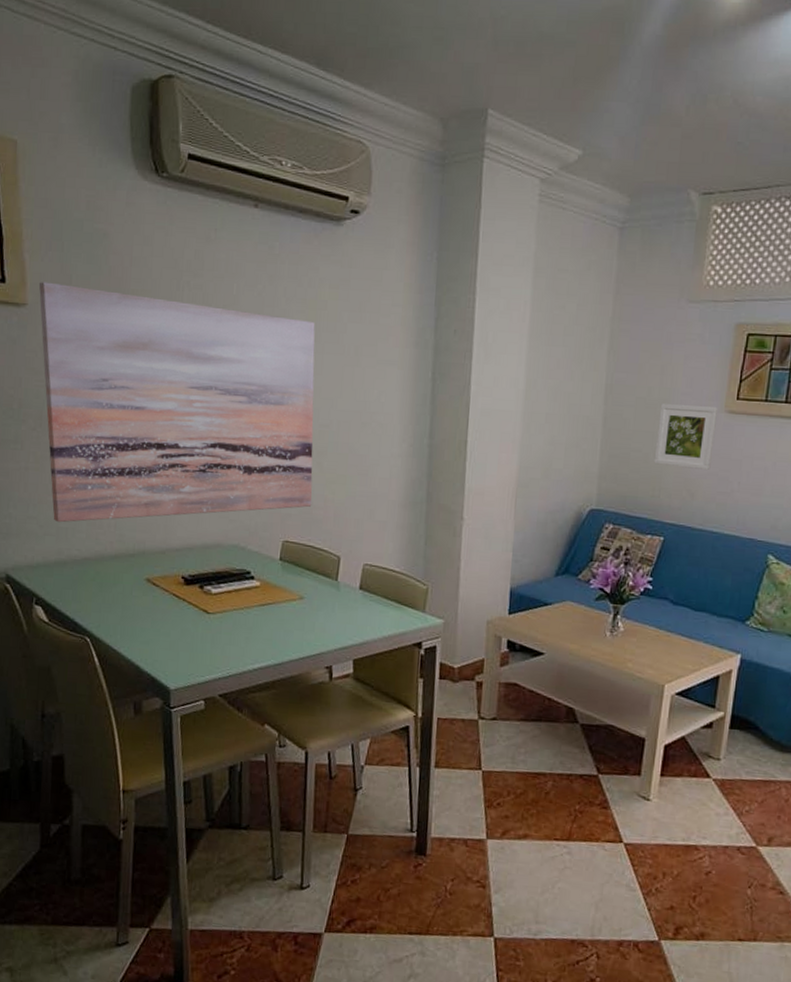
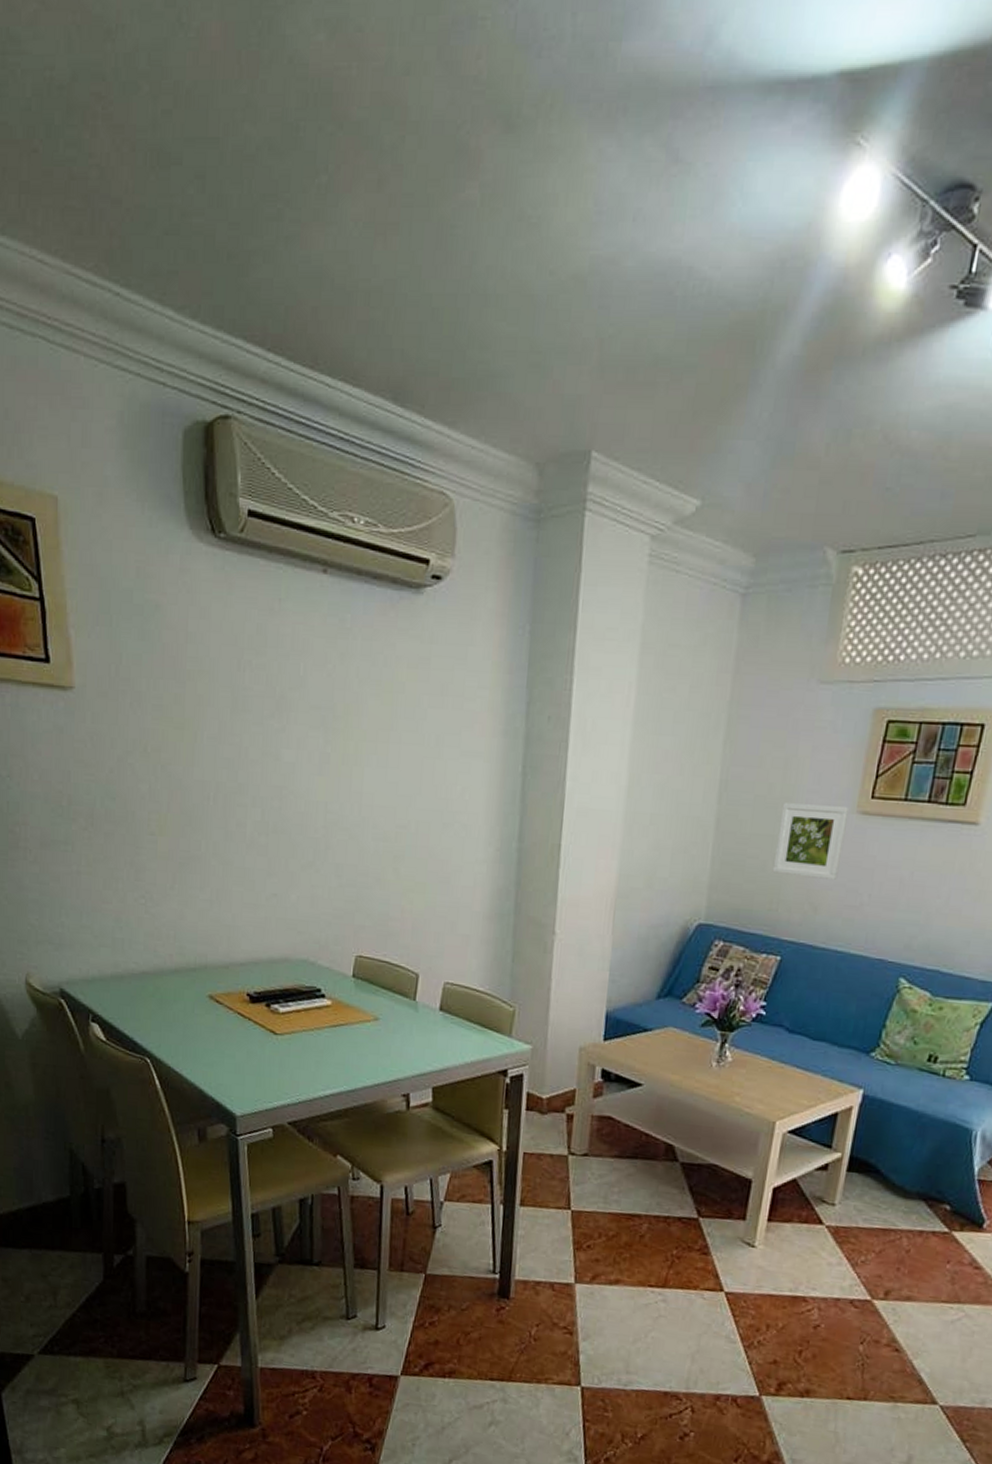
wall art: present [38,282,315,523] -> none [86,661,392,933]

